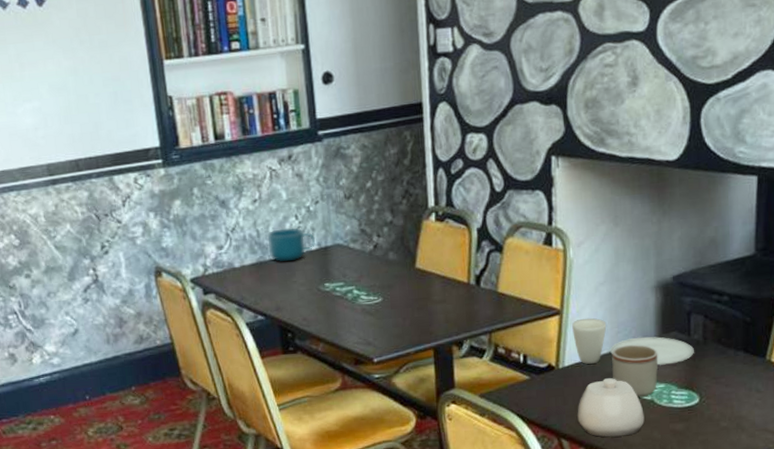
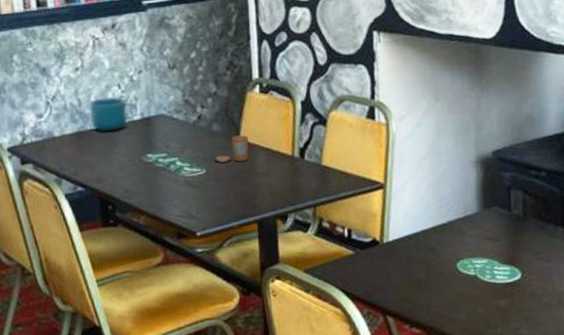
candle: none [390,263,425,291] -> present [214,135,249,163]
cup: present [572,318,607,364] -> none [396,192,430,239]
sugar bowl: present [577,378,645,438] -> none [402,253,469,314]
plate: present [610,336,694,365] -> none [433,211,515,241]
mug: present [612,344,658,398] -> none [435,219,481,273]

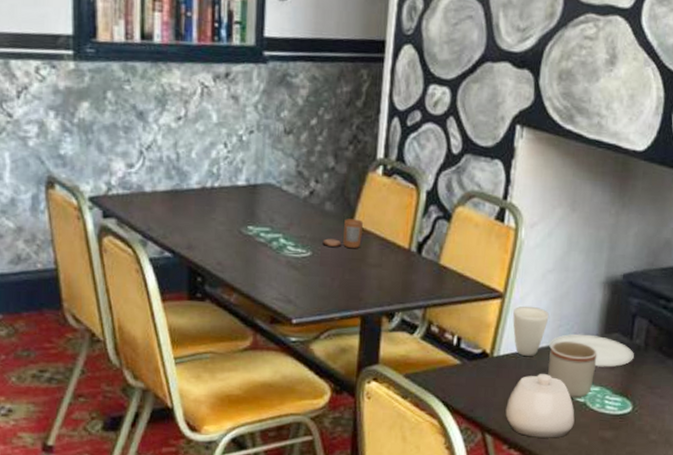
cup: present [90,97,139,132] -> none [187,155,245,195]
cup: none [396,192,430,239] -> present [513,306,550,356]
sugar bowl: none [402,253,469,314] -> present [505,374,575,438]
plate: none [433,211,515,241] -> present [549,334,634,368]
mug: none [435,219,481,273] -> present [548,340,598,399]

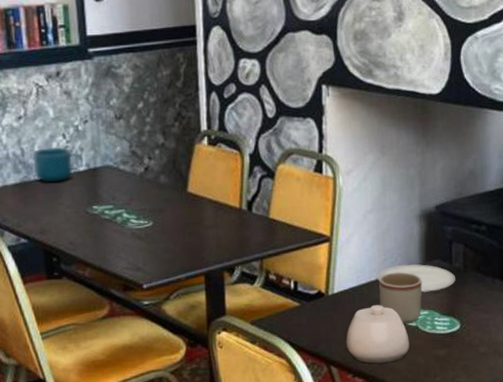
cup: none [187,155,245,195] -> present [33,147,84,183]
candle: present [322,219,363,249] -> none [161,187,197,215]
cup: present [513,306,550,356] -> none [341,245,374,291]

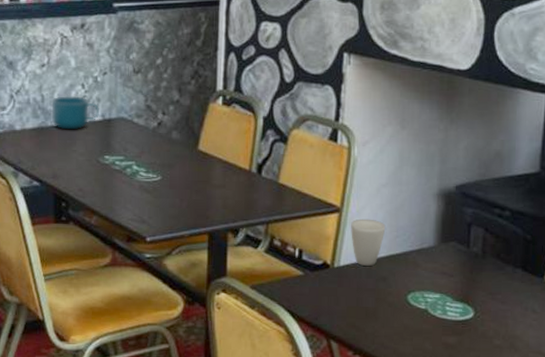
cup: none [341,245,374,291] -> present [351,218,386,266]
sugar bowl: present [346,305,410,364] -> none [349,282,417,344]
plate: present [377,264,455,293] -> none [387,243,472,275]
mug: present [379,272,422,324] -> none [388,250,436,306]

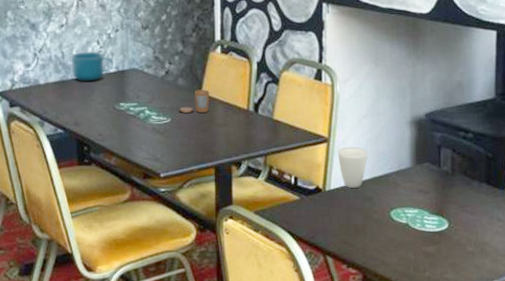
candle: none [171,145,206,172] -> present [179,90,210,114]

